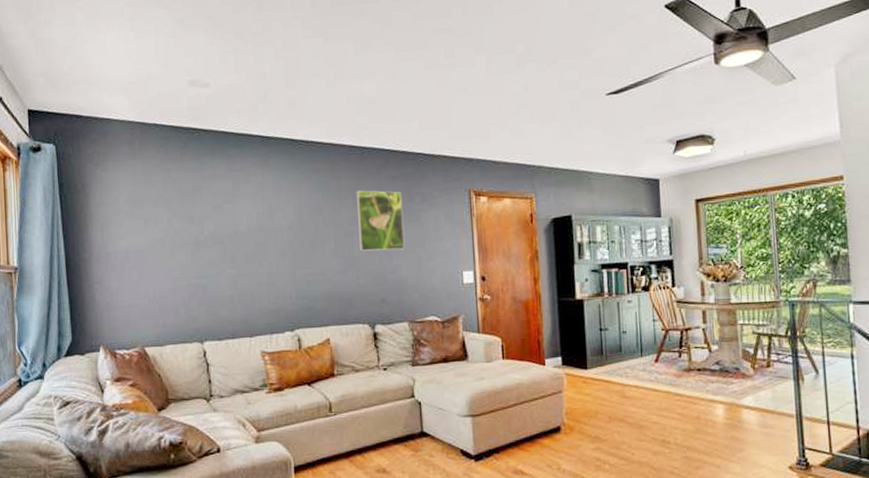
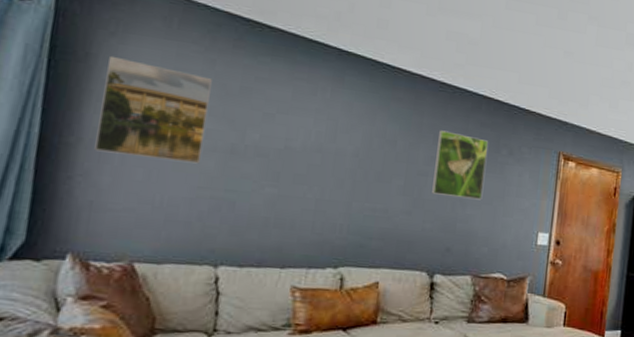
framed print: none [98,182,176,262] -> present [94,55,212,164]

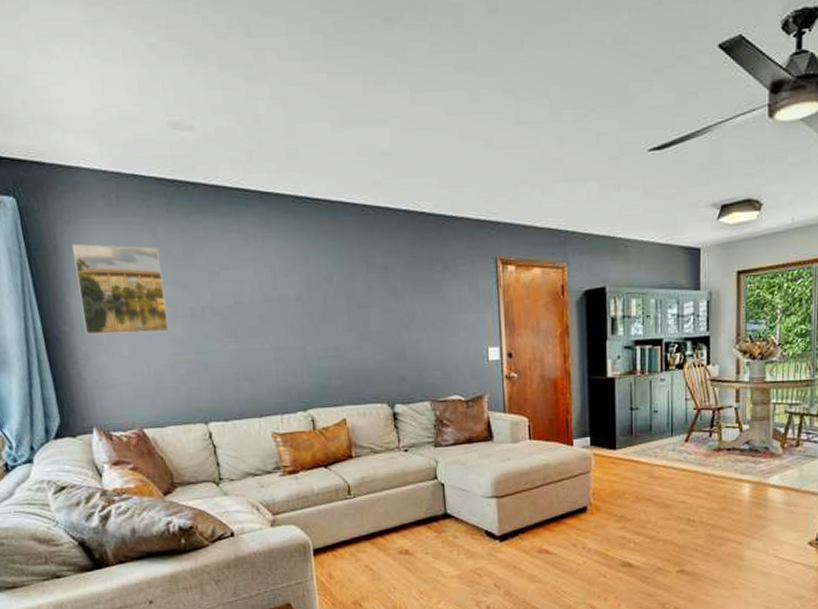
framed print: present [432,130,489,200] -> none [369,256,426,325]

